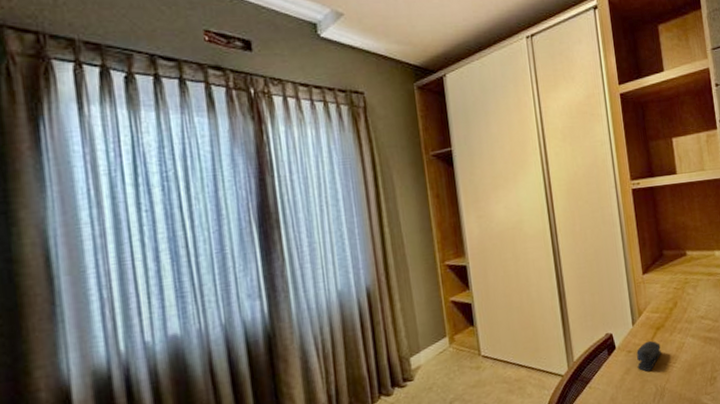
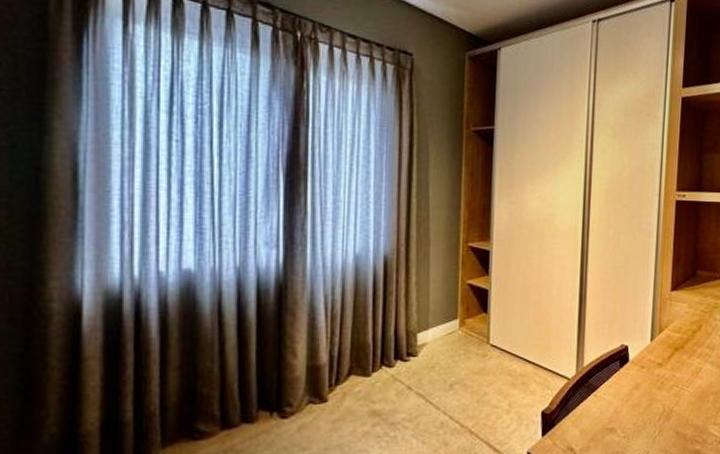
stapler: present [636,340,661,372] -> none [648,359,676,390]

